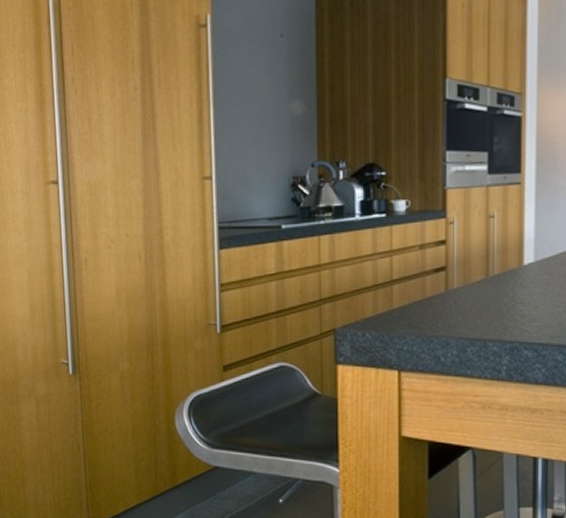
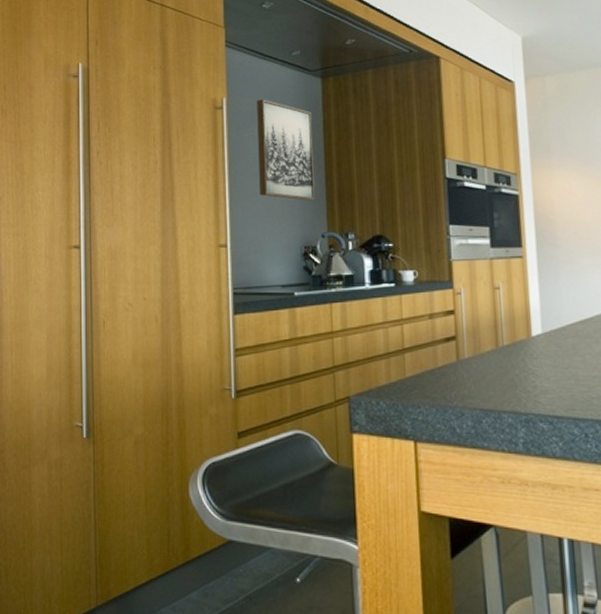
wall art: none [244,15,305,128] -> present [257,99,315,201]

